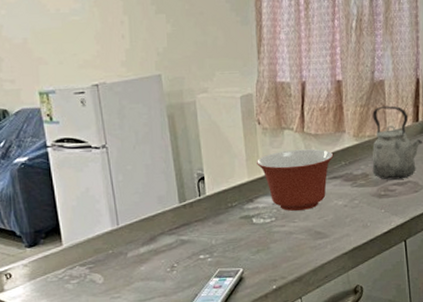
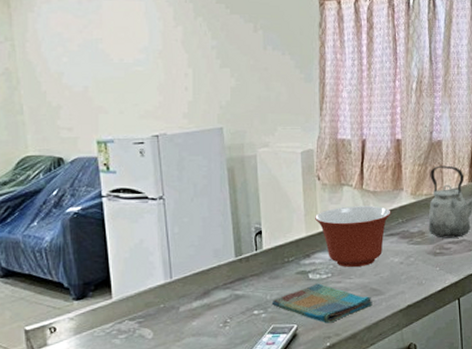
dish towel: none [217,227,317,267] -> present [271,283,373,323]

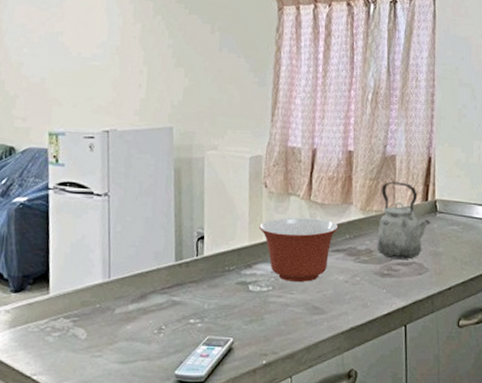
dish towel: present [271,283,373,323] -> none [208,296,314,340]

